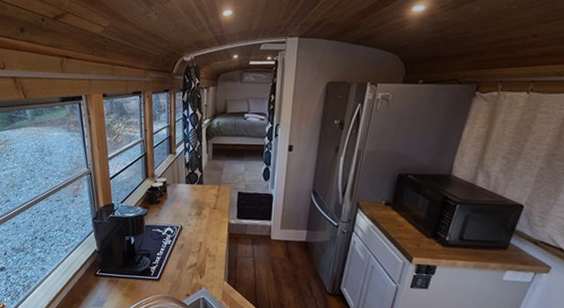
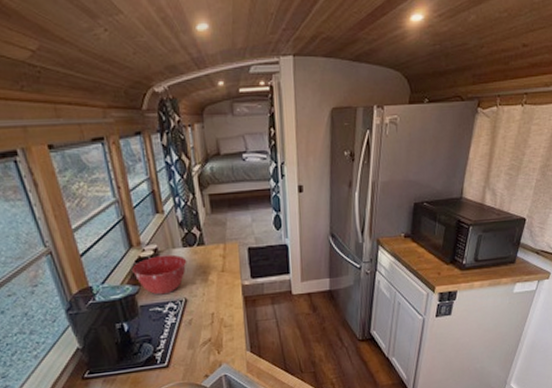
mixing bowl: none [145,187,187,220] -> present [132,254,187,295]

